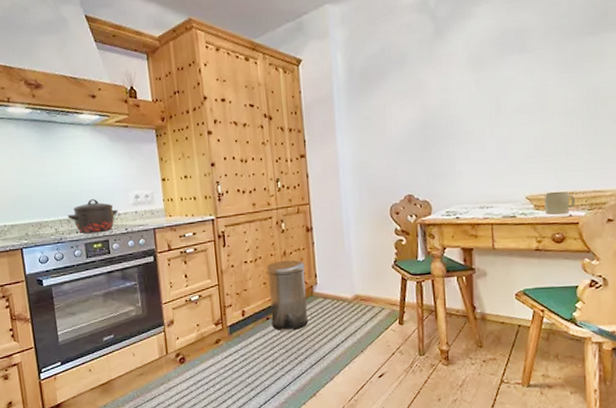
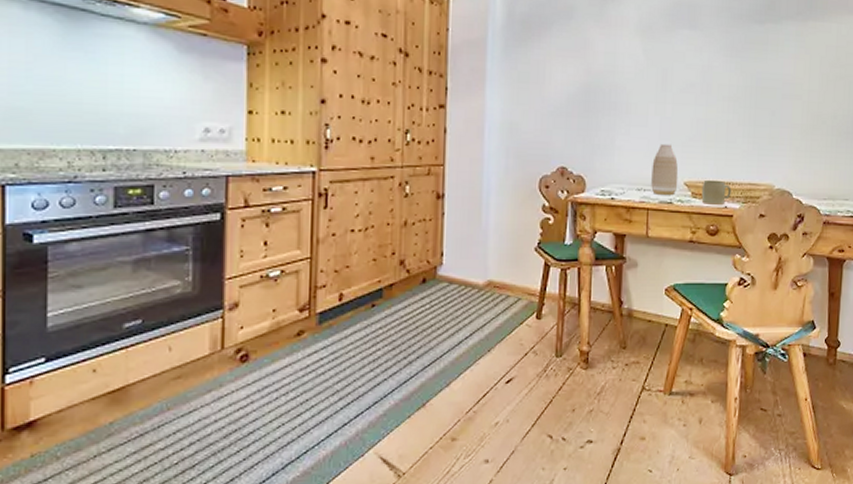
cooking pot: present [67,199,118,234] -> none [91,126,175,175]
pedal bin: present [267,260,308,332] -> none [378,232,429,324]
vase: none [492,163,520,211] -> present [651,143,679,196]

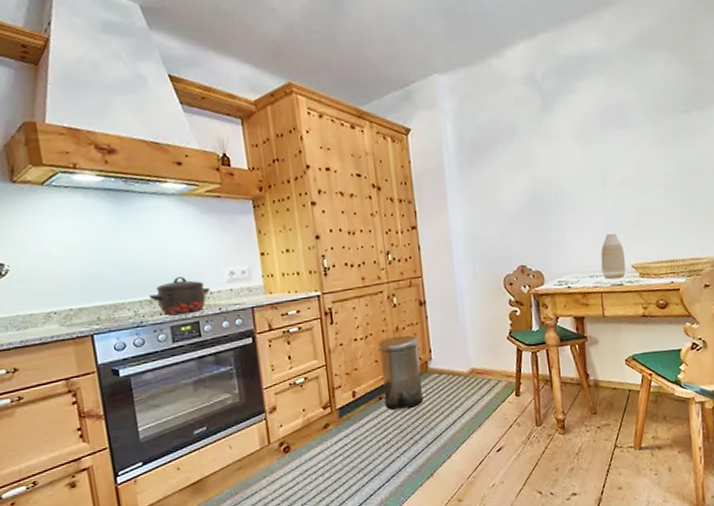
cooking pot: none [91,126,175,175] -> present [148,277,210,316]
pedal bin: none [378,232,429,324] -> present [378,335,423,412]
mug: present [701,181,732,206] -> none [648,260,676,283]

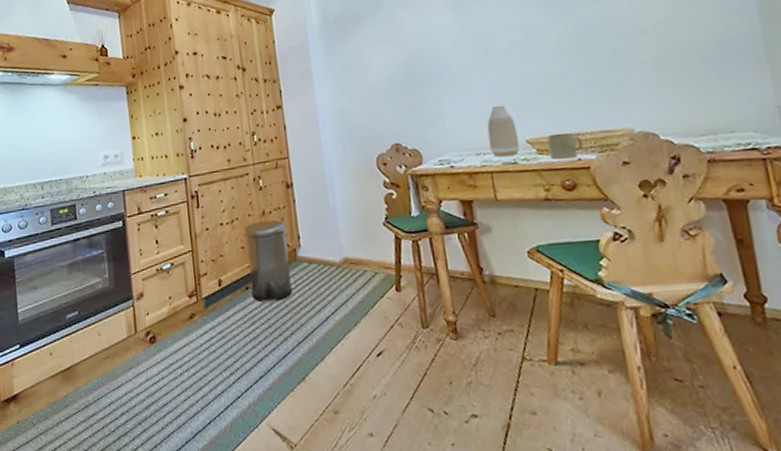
cooking pot: present [148,277,210,316] -> none [33,161,86,200]
mug: none [648,260,676,283] -> present [547,133,584,161]

